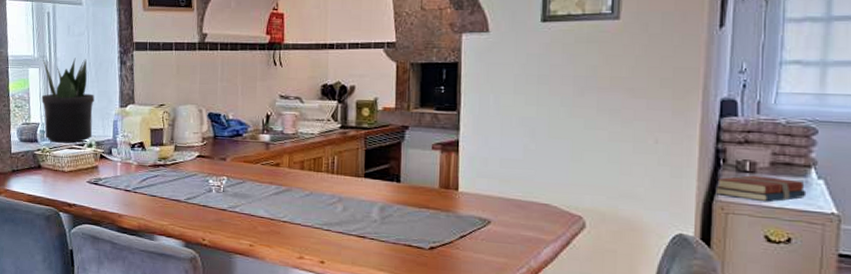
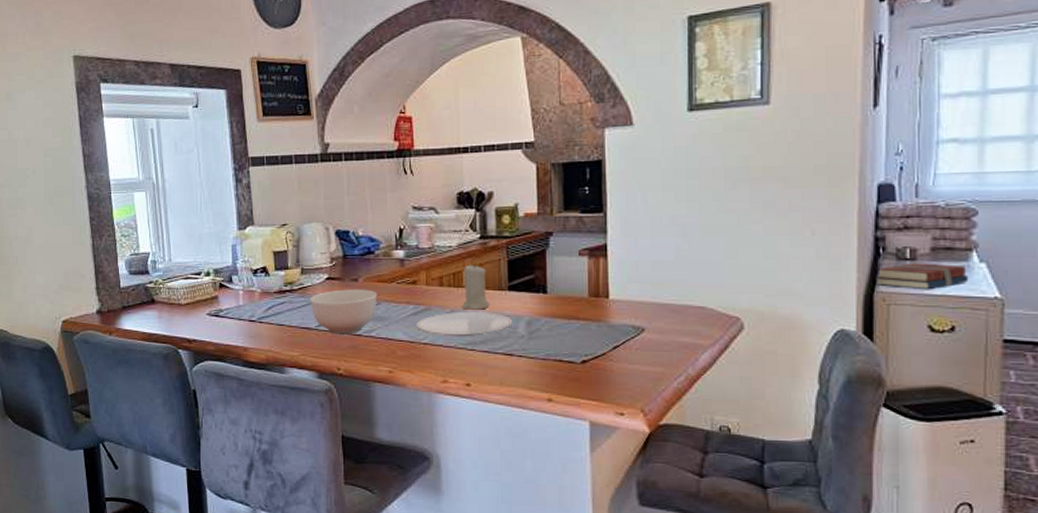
planter: present [41,57,95,143] -> none [148,178,210,273]
bowl: none [180,167,243,209] -> present [309,289,377,334]
plate: none [278,194,367,218] -> present [417,311,513,337]
candle: none [320,151,347,194] -> present [462,265,490,310]

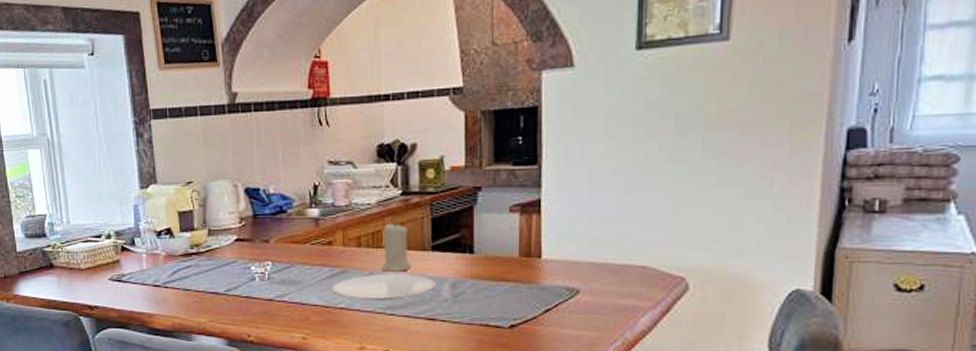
bowl: present [309,289,377,334] -> none [217,251,290,299]
books: present [876,263,969,290] -> none [838,216,944,246]

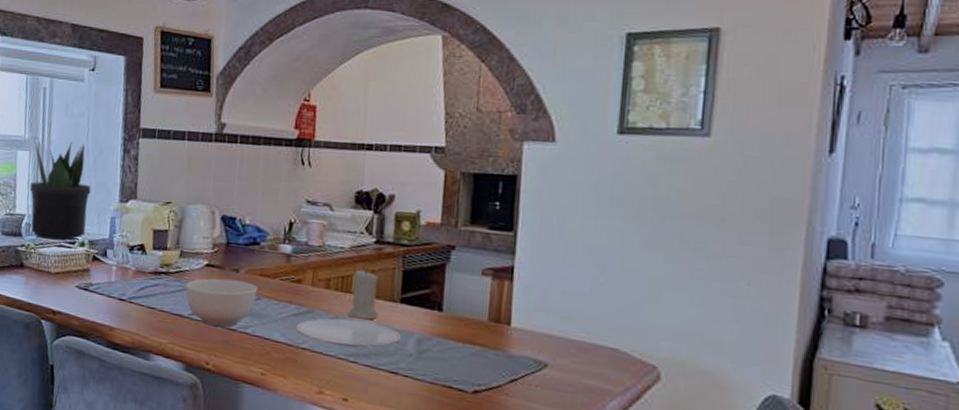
planter: none [42,133,110,236] -> present [29,138,91,240]
bowl: none [217,251,290,299] -> present [185,278,258,328]

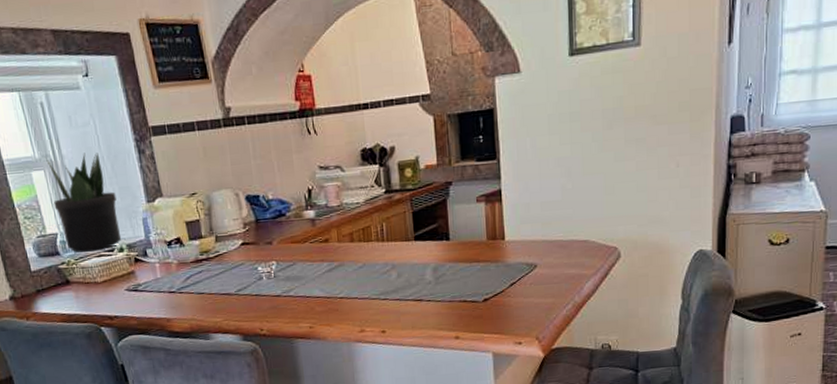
bowl: present [185,278,258,328] -> none [226,251,293,297]
plate: present [296,318,402,348] -> none [332,262,420,289]
candle: present [347,269,379,320] -> none [372,218,399,262]

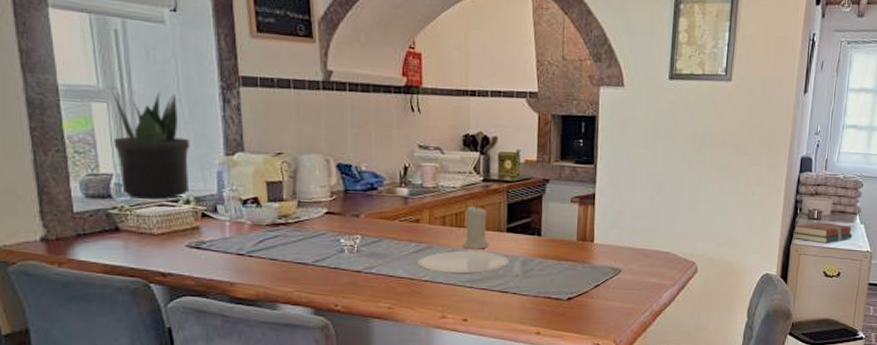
plate: none [332,262,420,289] -> present [418,250,509,275]
candle: none [372,218,399,262] -> present [463,206,489,249]
books: none [728,184,801,210] -> present [793,222,853,244]

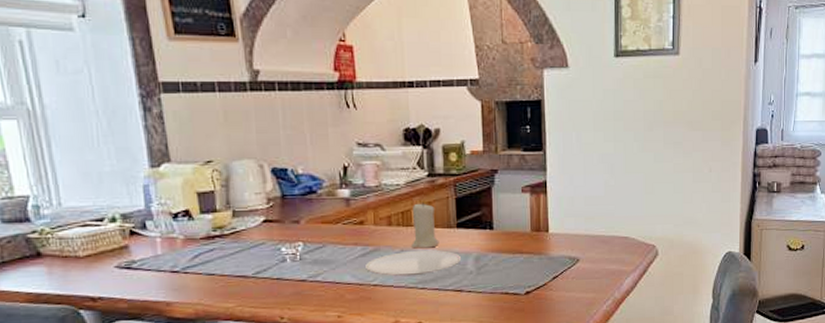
planter: present [110,88,190,199] -> none [19,104,115,220]
books: present [793,222,853,244] -> none [753,194,814,217]

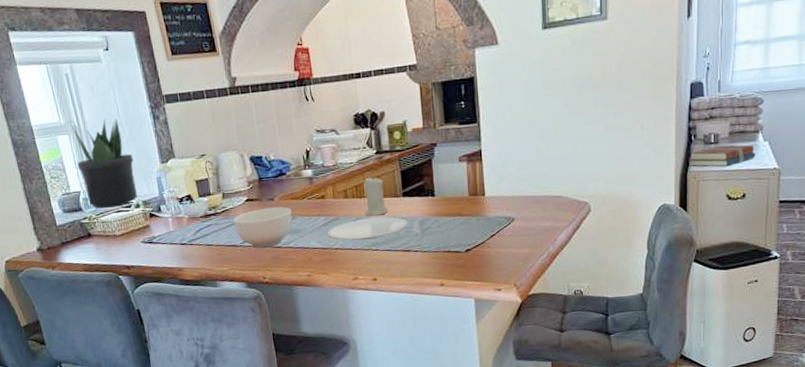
planter: none [19,104,115,220] -> present [69,118,138,208]
bowl: none [244,231,322,281] -> present [232,207,293,249]
books: none [753,194,814,217] -> present [689,144,756,167]

